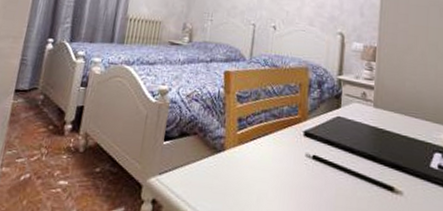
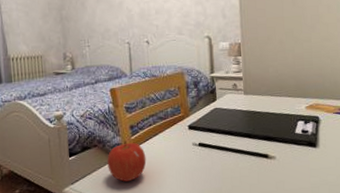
apple: none [203,134,250,186] -> present [107,140,147,182]

